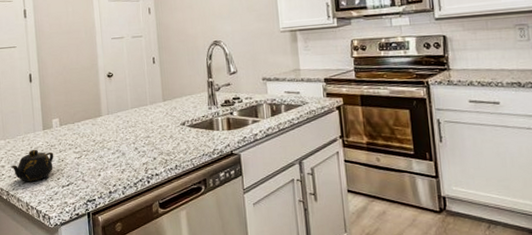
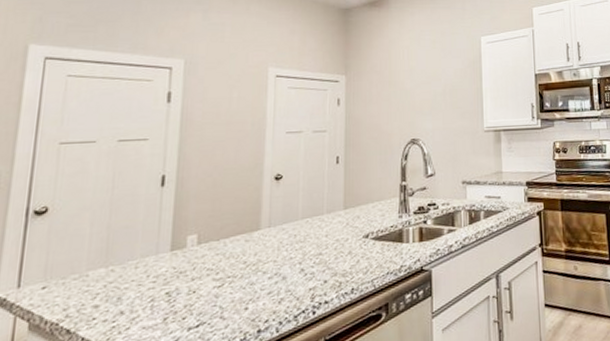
teapot: present [10,149,54,182] -> none [108,278,183,328]

